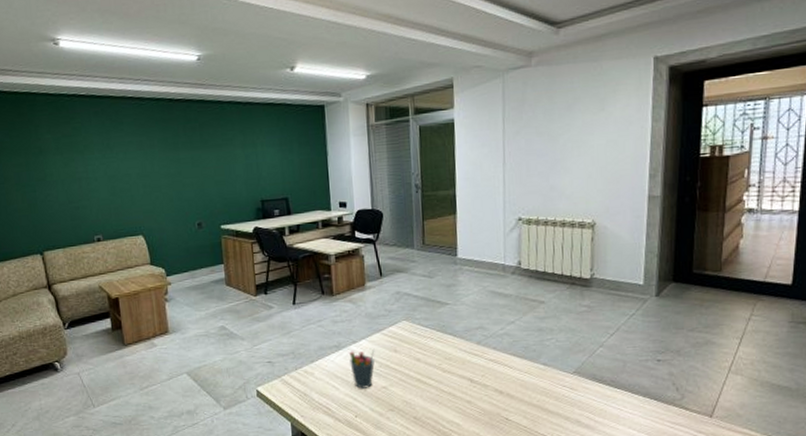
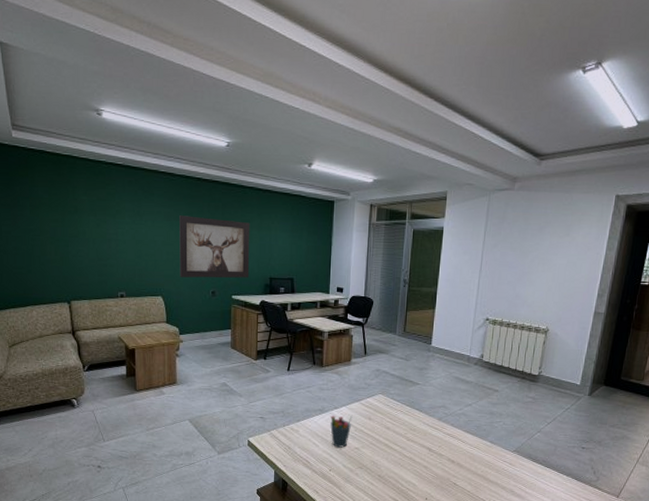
wall art: none [153,141,238,211] -> present [179,215,250,278]

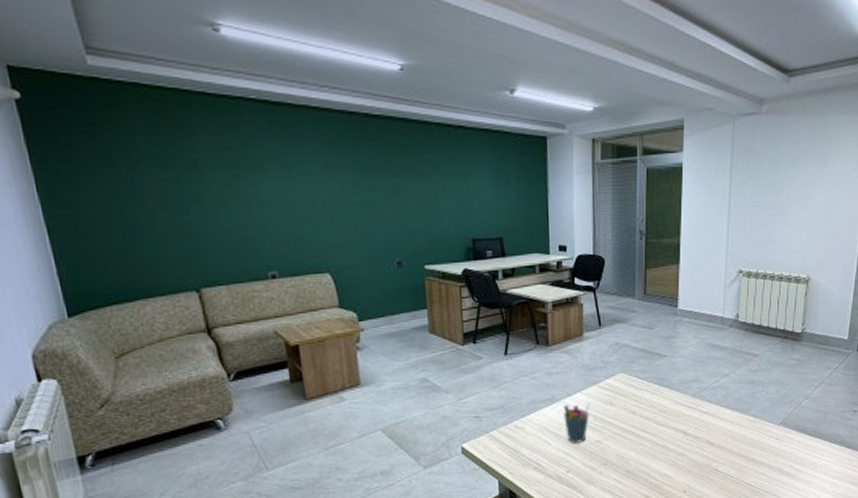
wall art: present [179,215,250,278] -> none [344,164,445,246]

